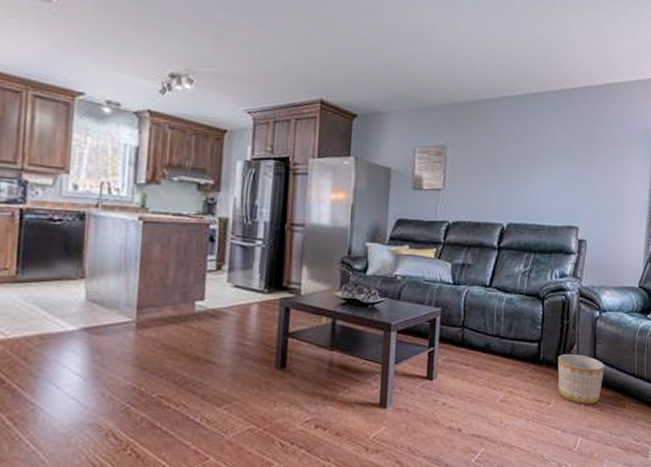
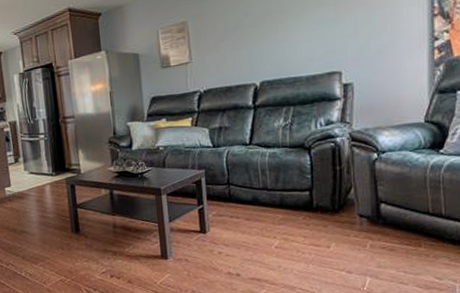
planter: present [557,354,605,404] -> none [334,198,391,246]

